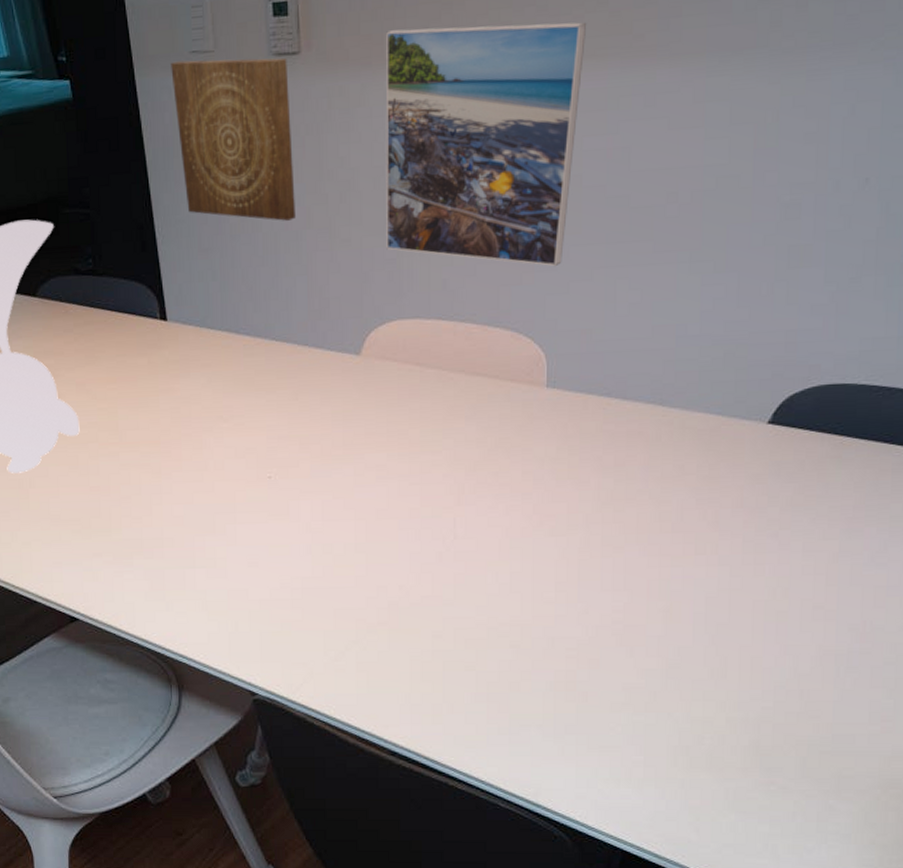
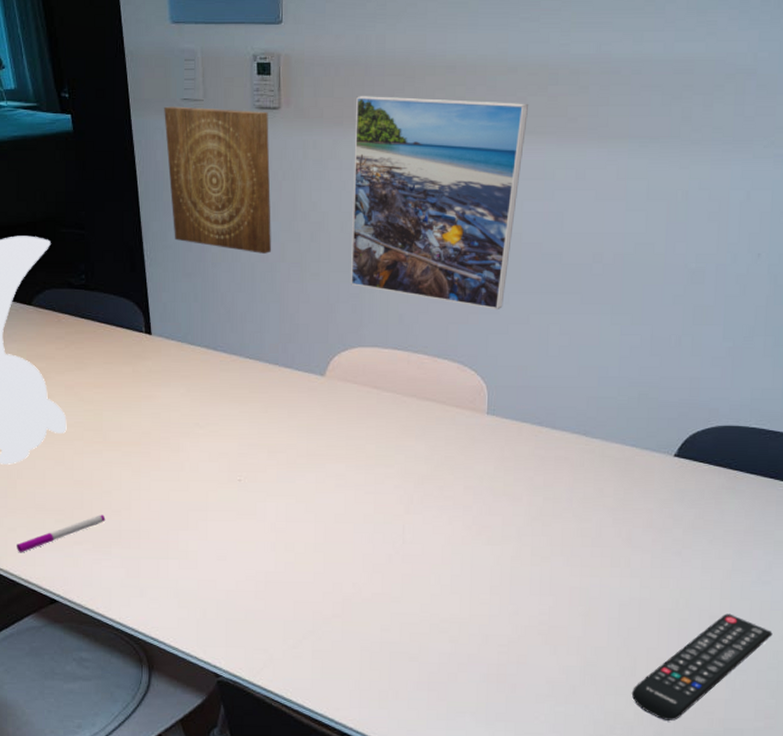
pen: none [32,523,126,569] -> present [17,515,106,553]
remote control: none [722,602,889,727] -> present [631,613,773,721]

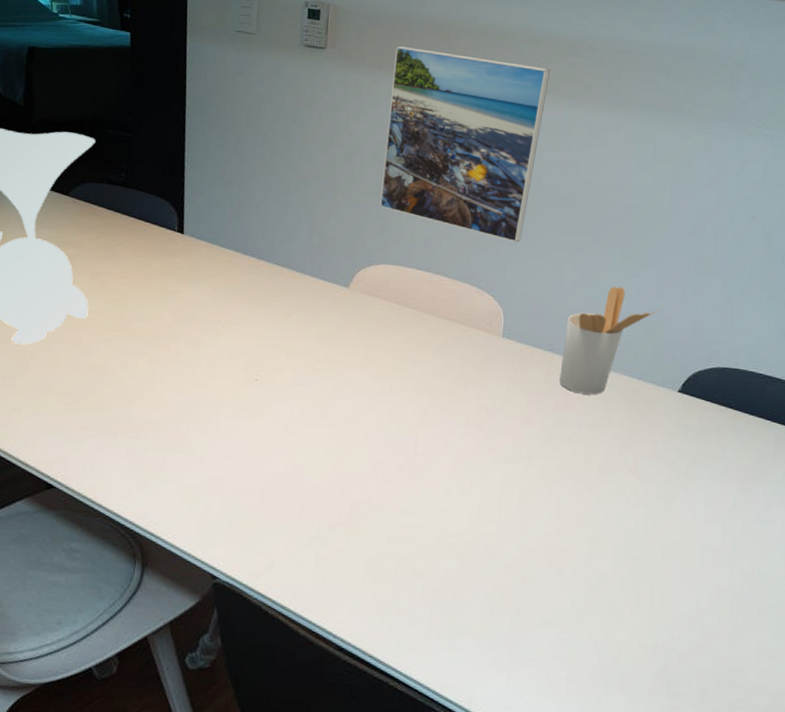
pen: present [17,515,106,553] -> none [19,402,116,434]
wall art: present [164,106,272,254] -> none [215,35,315,172]
utensil holder: none [548,348,653,467] -> present [559,286,659,395]
remote control: present [631,613,773,721] -> none [636,549,773,656]

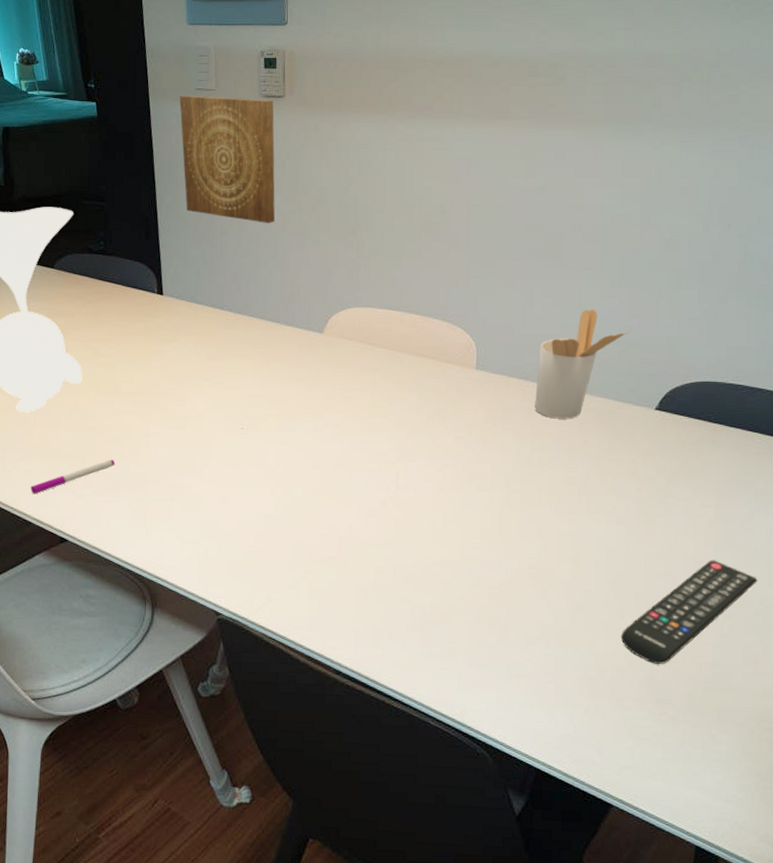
pen: none [19,402,116,434] -> present [31,459,115,495]
wall art: none [215,35,315,172] -> present [179,95,276,223]
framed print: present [380,46,551,243] -> none [348,86,512,275]
remote control: none [636,549,773,656] -> present [620,560,758,664]

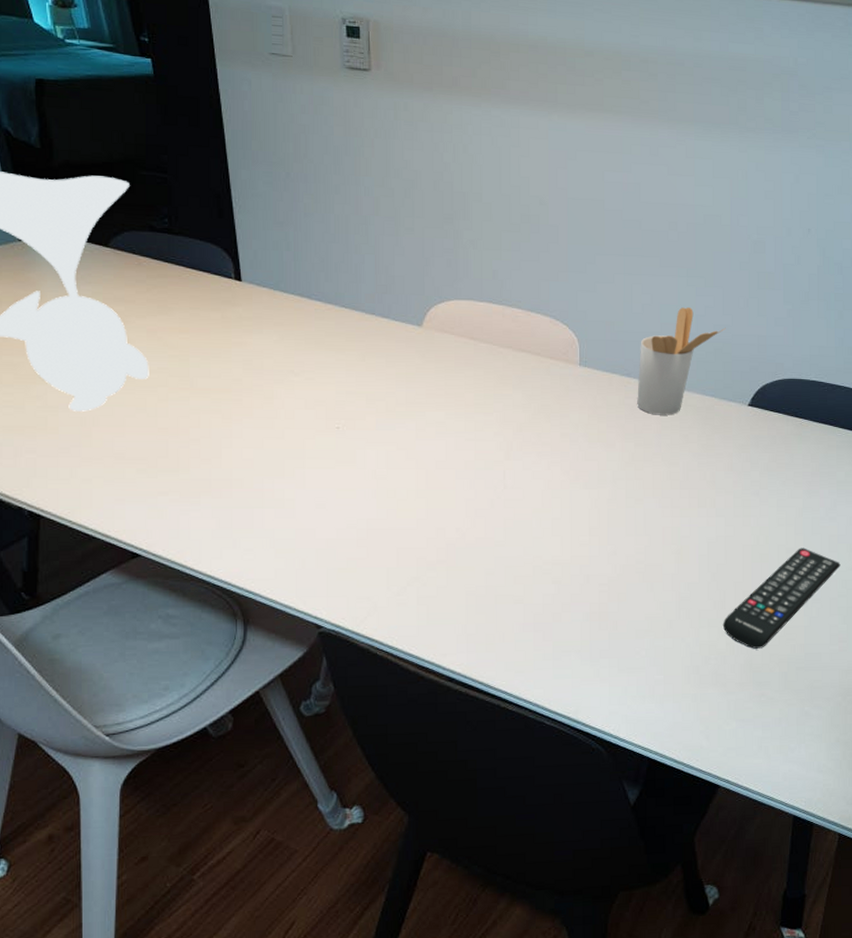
pen: present [31,459,115,495] -> none [92,463,194,505]
wall art: present [179,95,276,223] -> none [251,59,366,207]

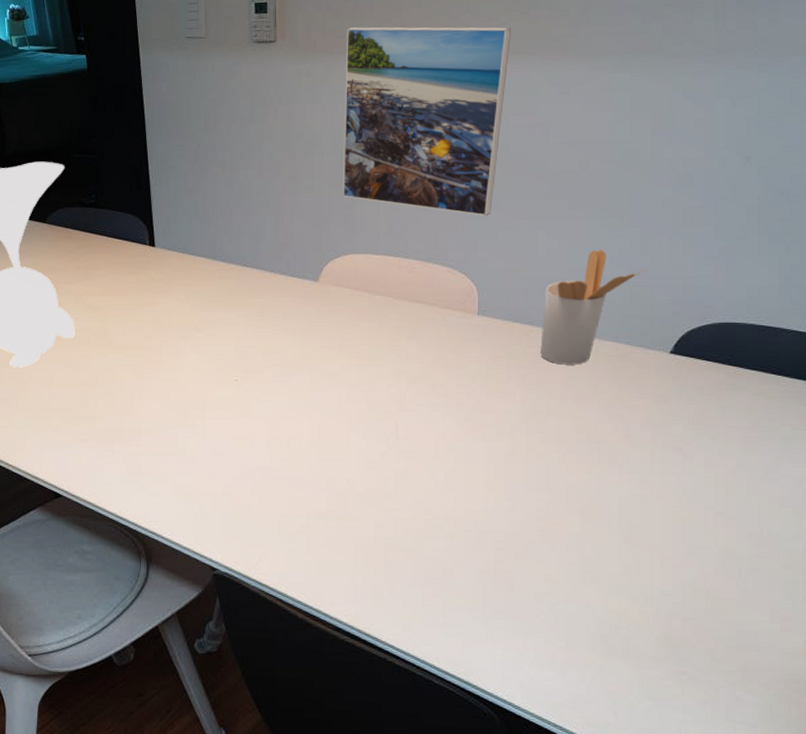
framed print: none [444,65,606,270] -> present [343,27,512,217]
remote control: present [722,547,841,649] -> none [635,511,784,621]

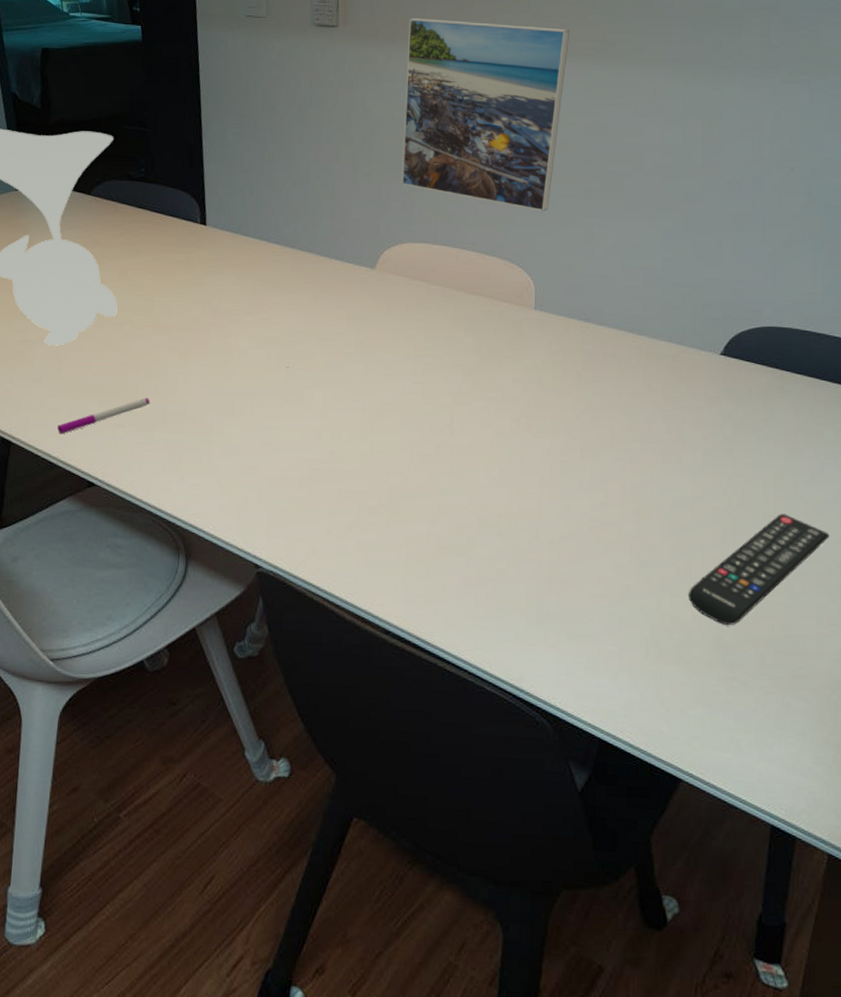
pen: none [25,413,109,450] -> present [57,398,151,435]
utensil holder: present [540,250,644,365] -> none [596,250,696,363]
remote control: none [635,511,784,621] -> present [688,513,830,625]

